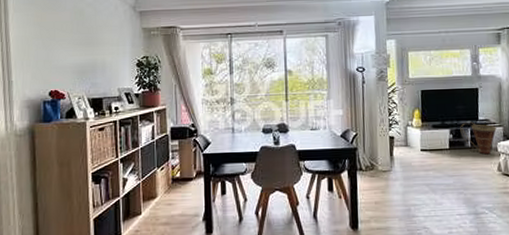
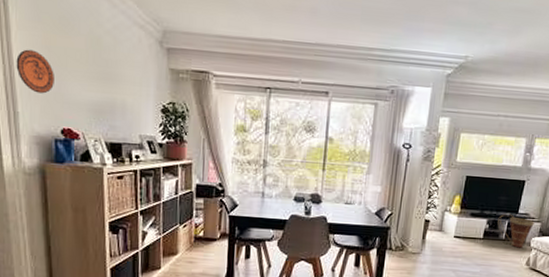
decorative plate: none [12,27,44,63] -> present [16,49,54,94]

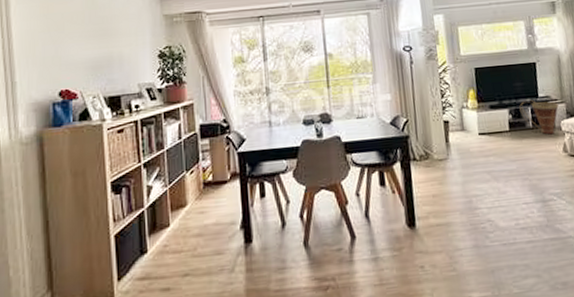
decorative plate: present [16,49,54,94] -> none [14,20,52,60]

